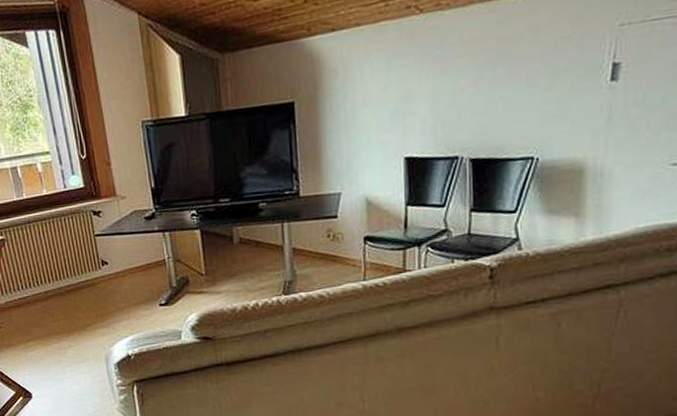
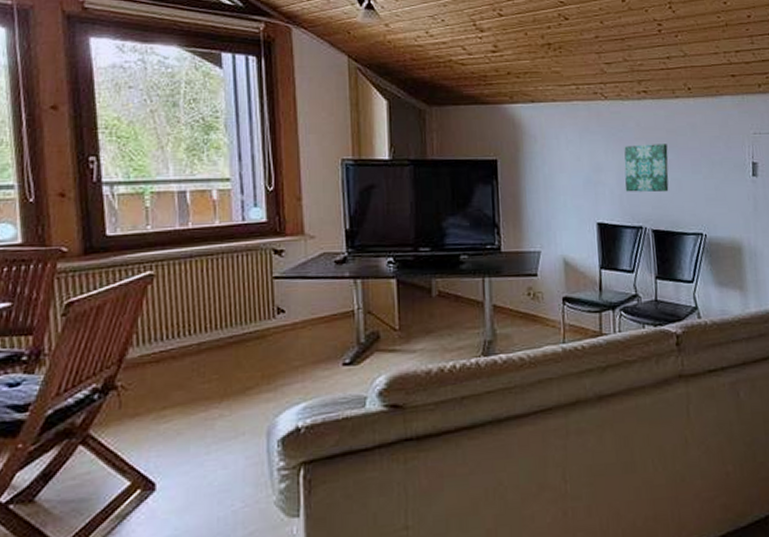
wall art: none [439,56,497,120] -> present [624,144,669,193]

